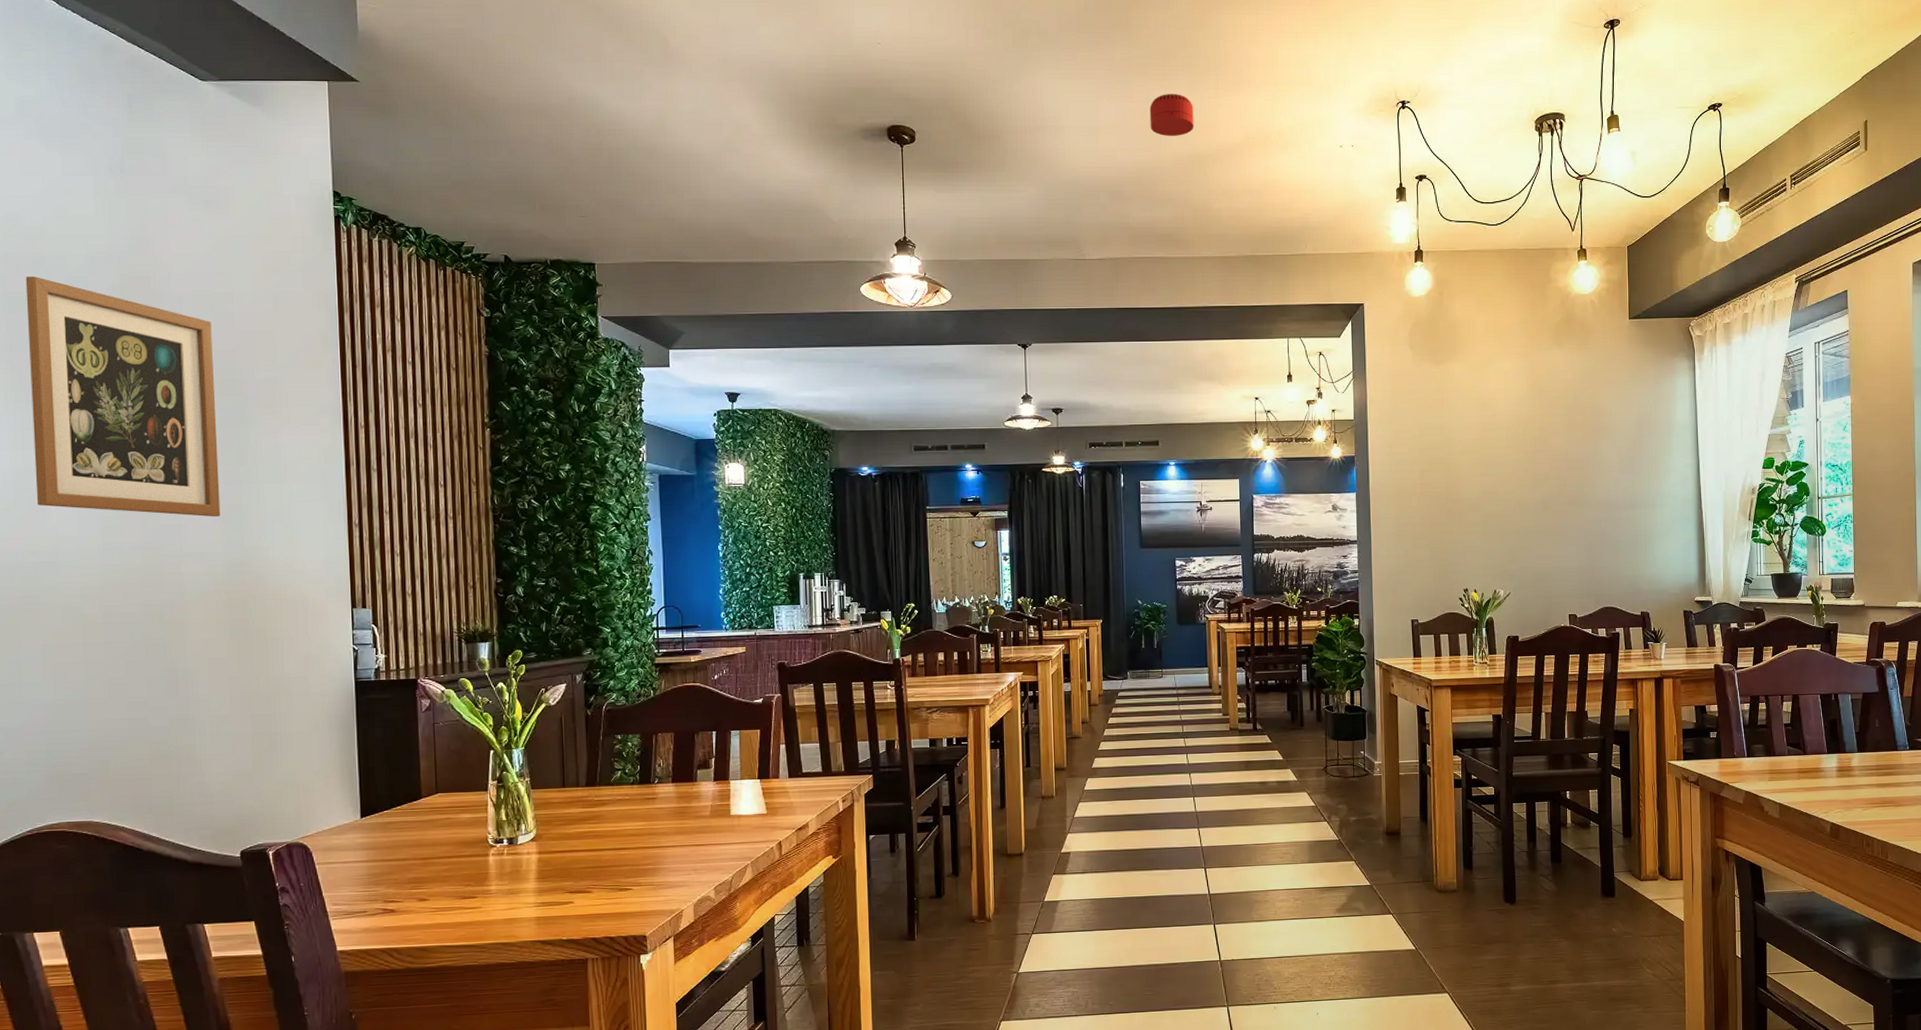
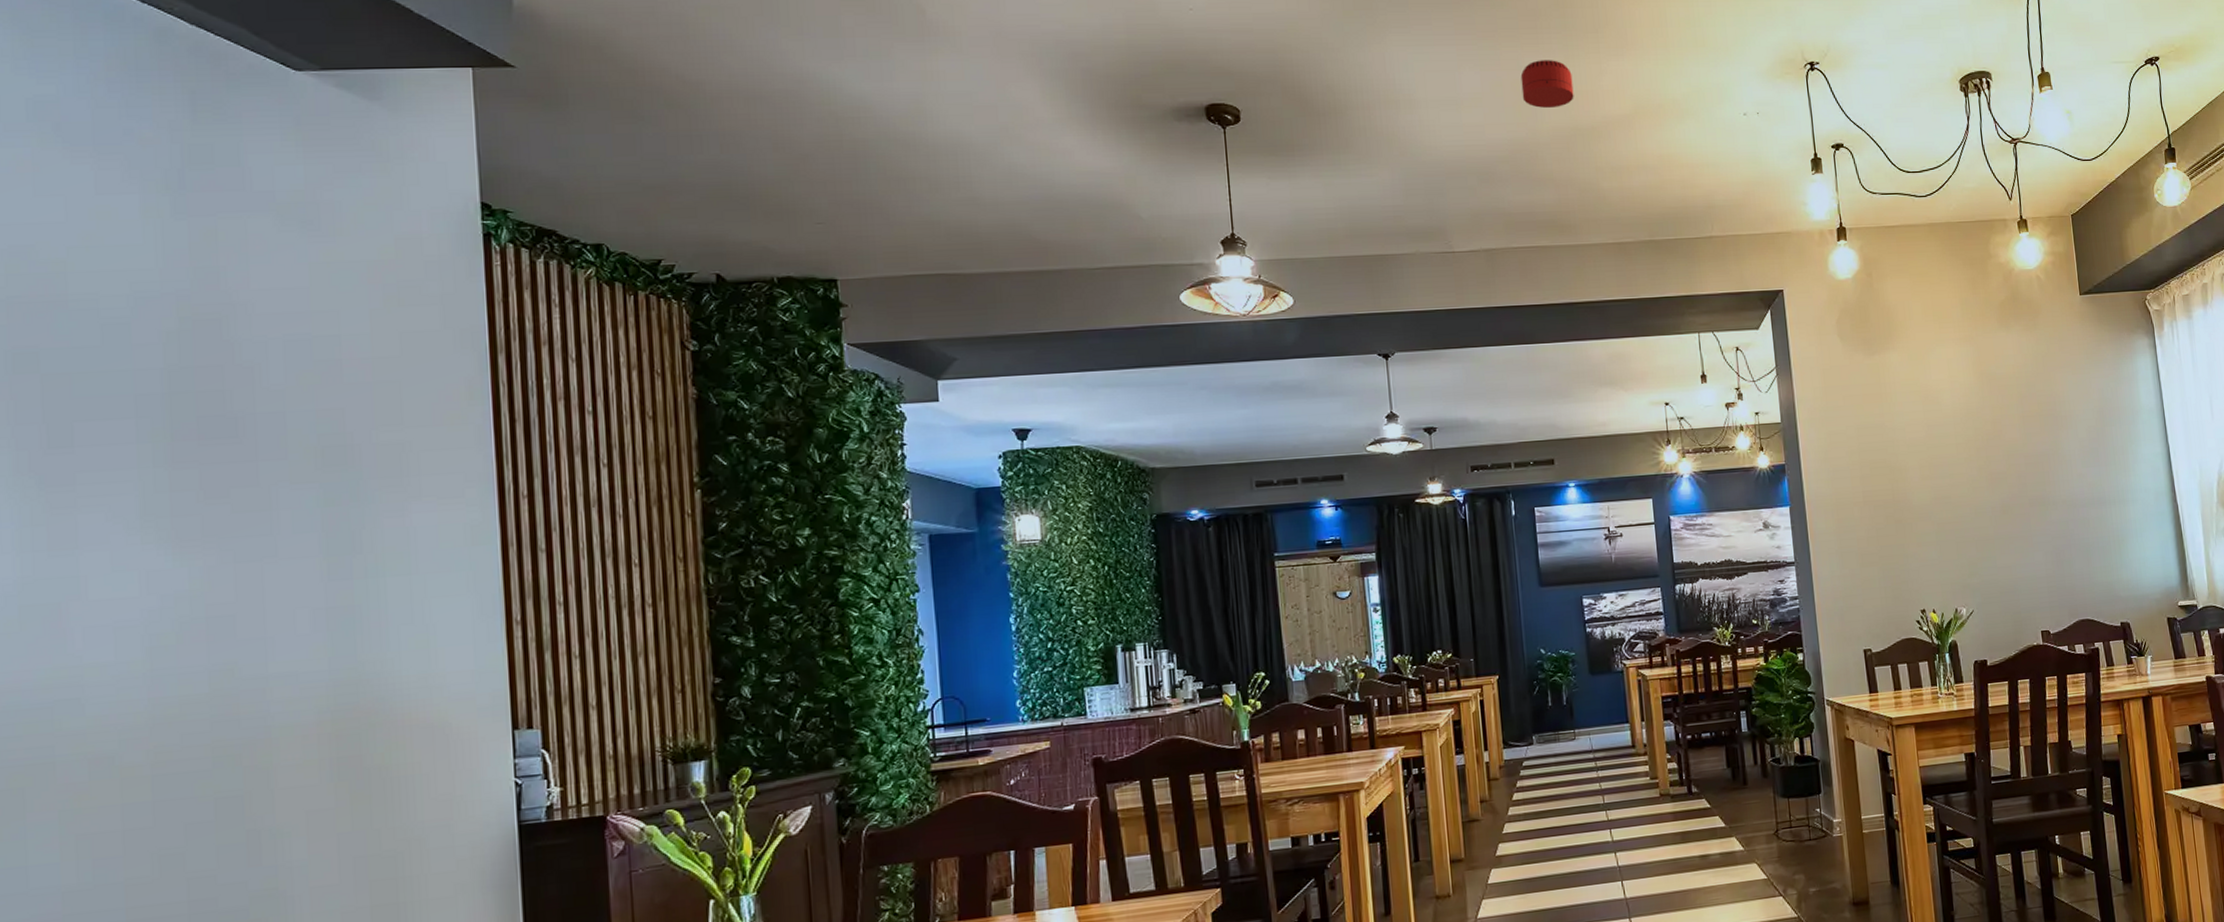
wall art: present [25,277,221,517] -> none [38,325,324,626]

